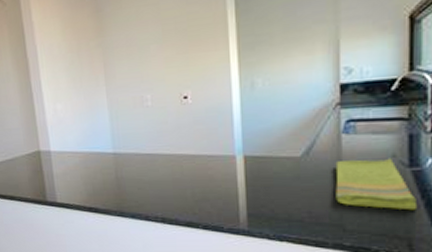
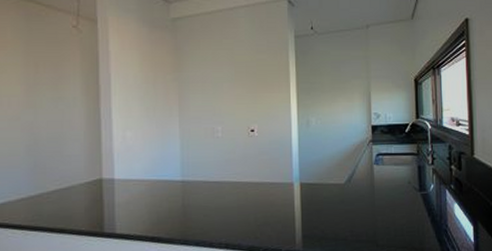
dish towel: present [335,158,418,211] -> none [370,184,427,226]

